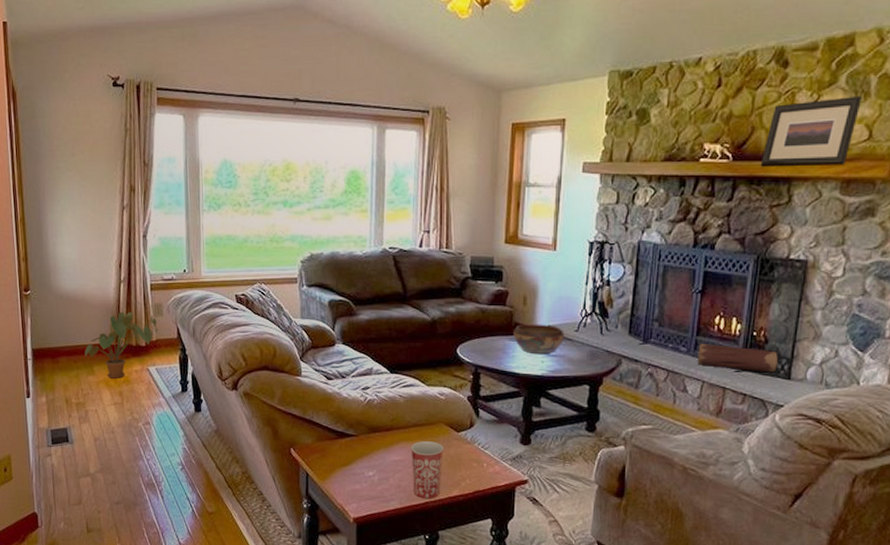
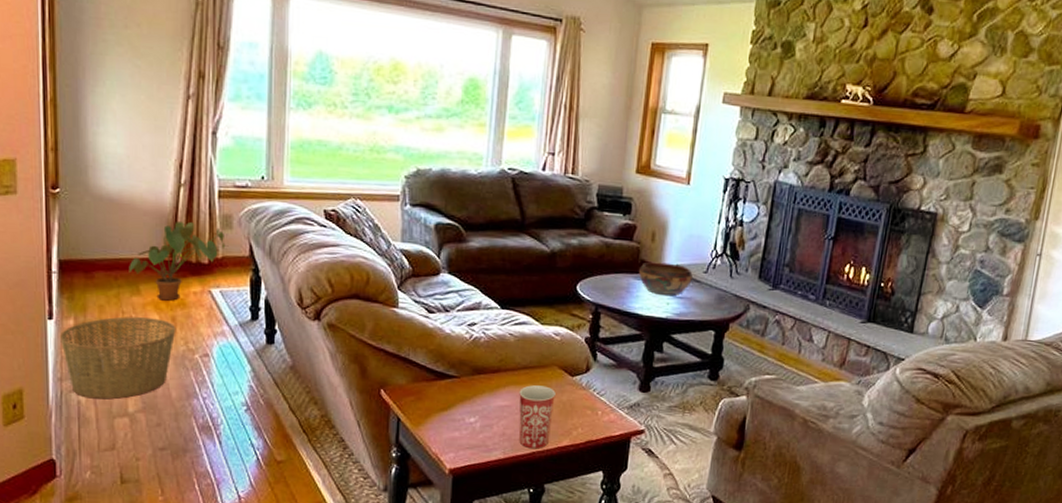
basket: none [36,393,124,463] -> present [60,316,176,400]
decorative log: present [697,344,778,373] -> none [825,293,903,326]
picture frame: present [760,96,862,168] -> none [899,50,999,119]

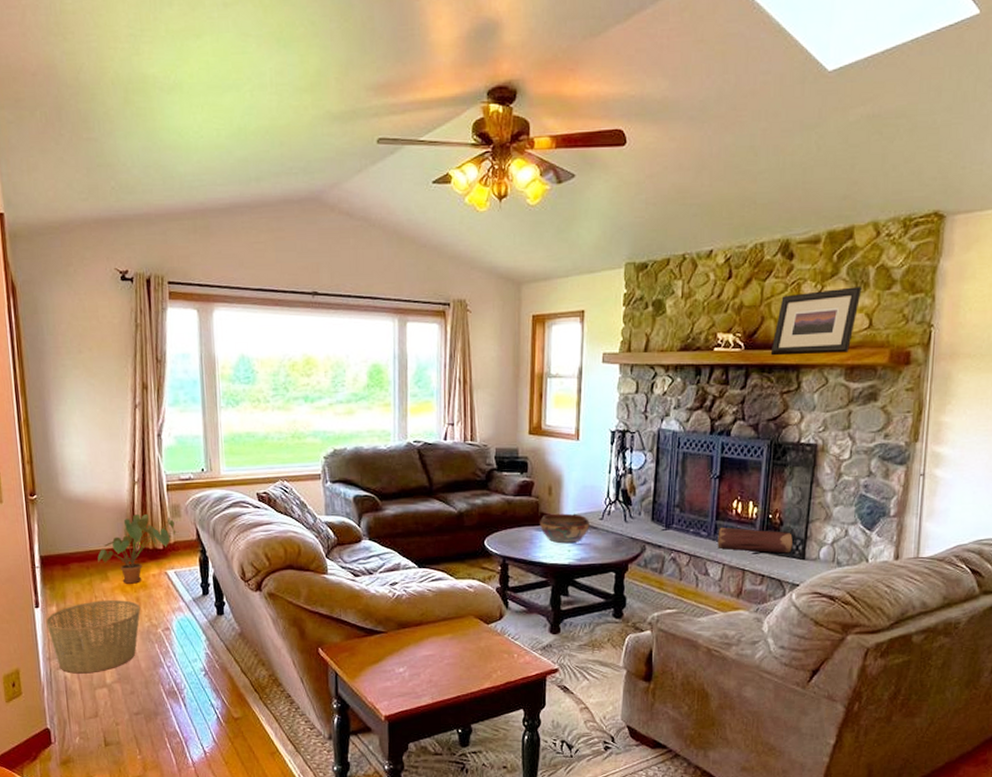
mug: present [519,385,556,449] -> none [441,635,474,693]
decorative log: none [825,293,903,326] -> present [717,528,793,554]
picture frame: none [899,50,999,119] -> present [770,287,862,356]

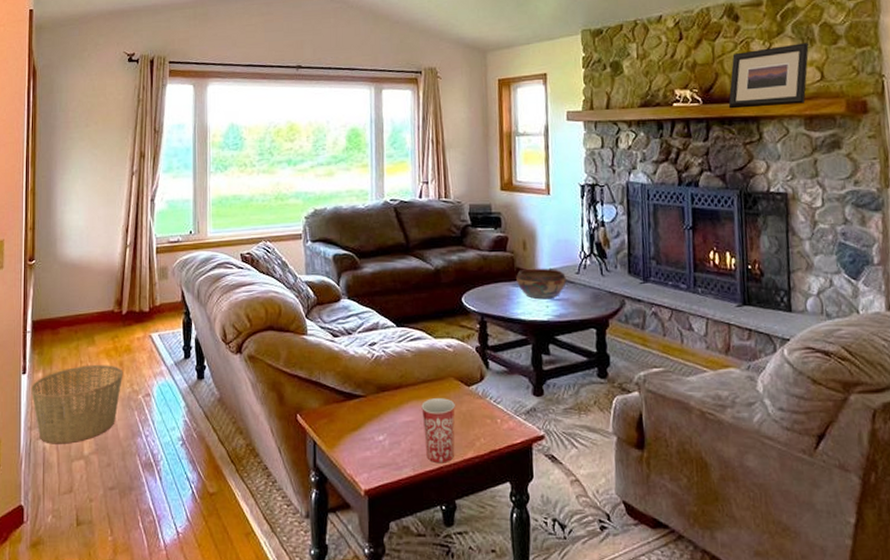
house plant: present [97,513,176,584] -> none [86,276,163,348]
mug: none [441,635,474,693] -> present [421,398,455,464]
decorative log: present [717,528,793,554] -> none [697,279,777,306]

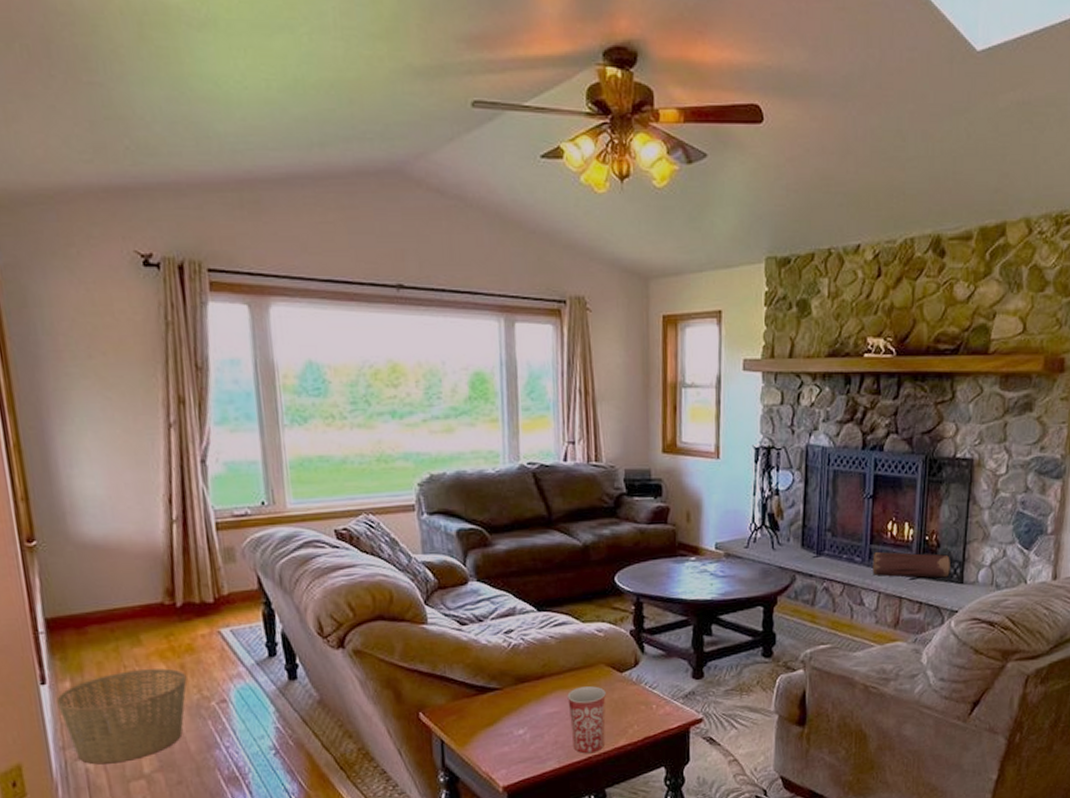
decorative bowl: present [516,268,566,300] -> none [678,542,734,577]
decorative log: none [697,279,777,306] -> present [872,552,950,579]
picture frame: present [728,43,809,109] -> none [923,288,1015,363]

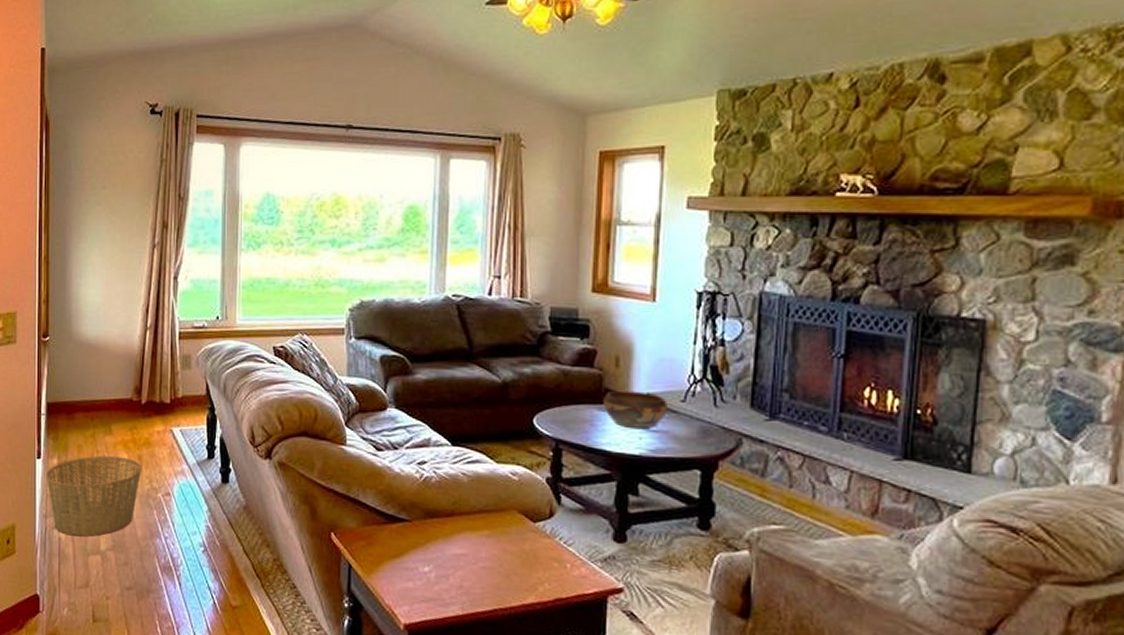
mug: present [567,686,606,754] -> none [476,531,516,606]
decorative bowl: none [678,542,734,577] -> present [603,390,668,430]
decorative log: present [872,552,950,579] -> none [843,423,952,464]

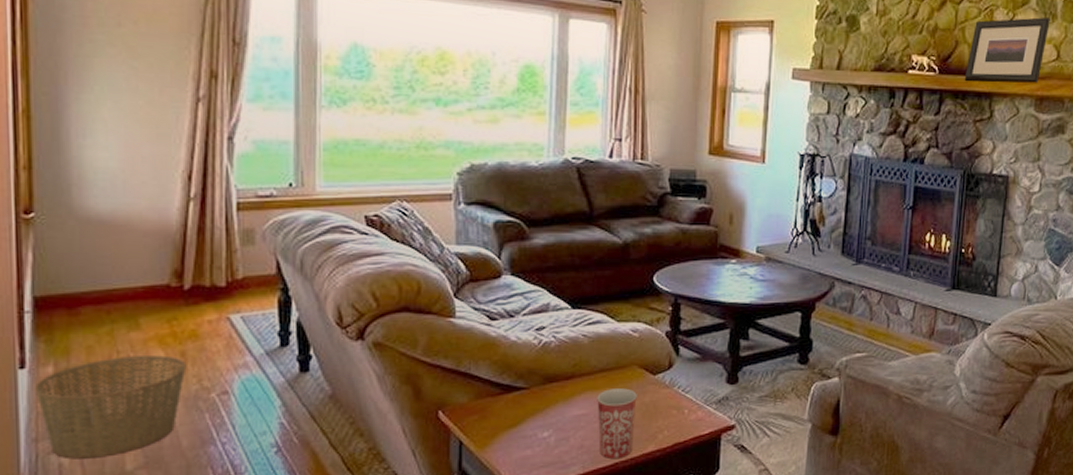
mug: none [476,531,516,606] -> present [597,388,637,459]
decorative bowl: present [603,390,668,430] -> none [719,245,774,280]
picture frame: none [915,117,1047,203] -> present [964,17,1050,83]

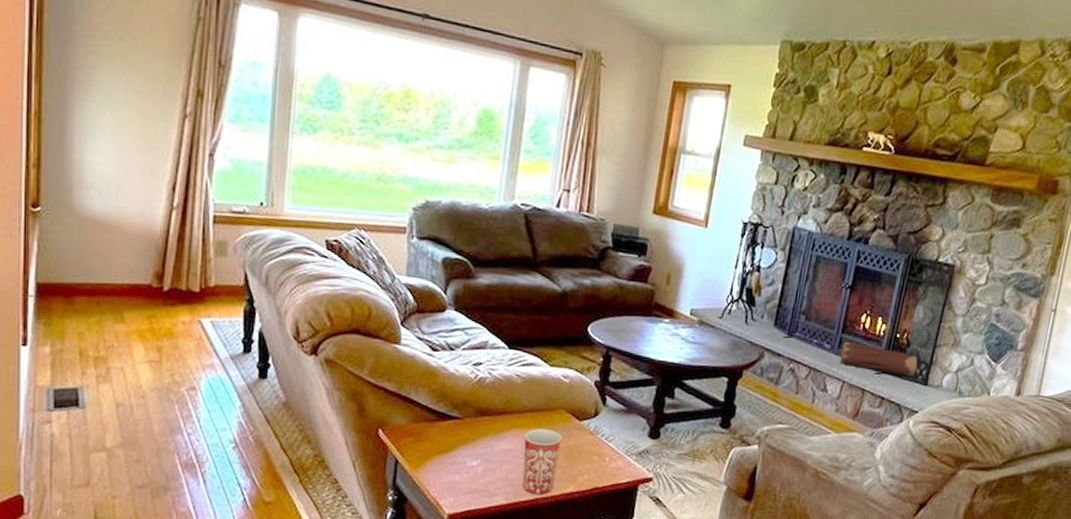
basket: present [35,355,187,460] -> none [34,345,162,433]
decorative log: none [910,263,985,291] -> present [840,342,918,378]
picture frame: present [964,17,1050,83] -> none [920,102,1020,173]

